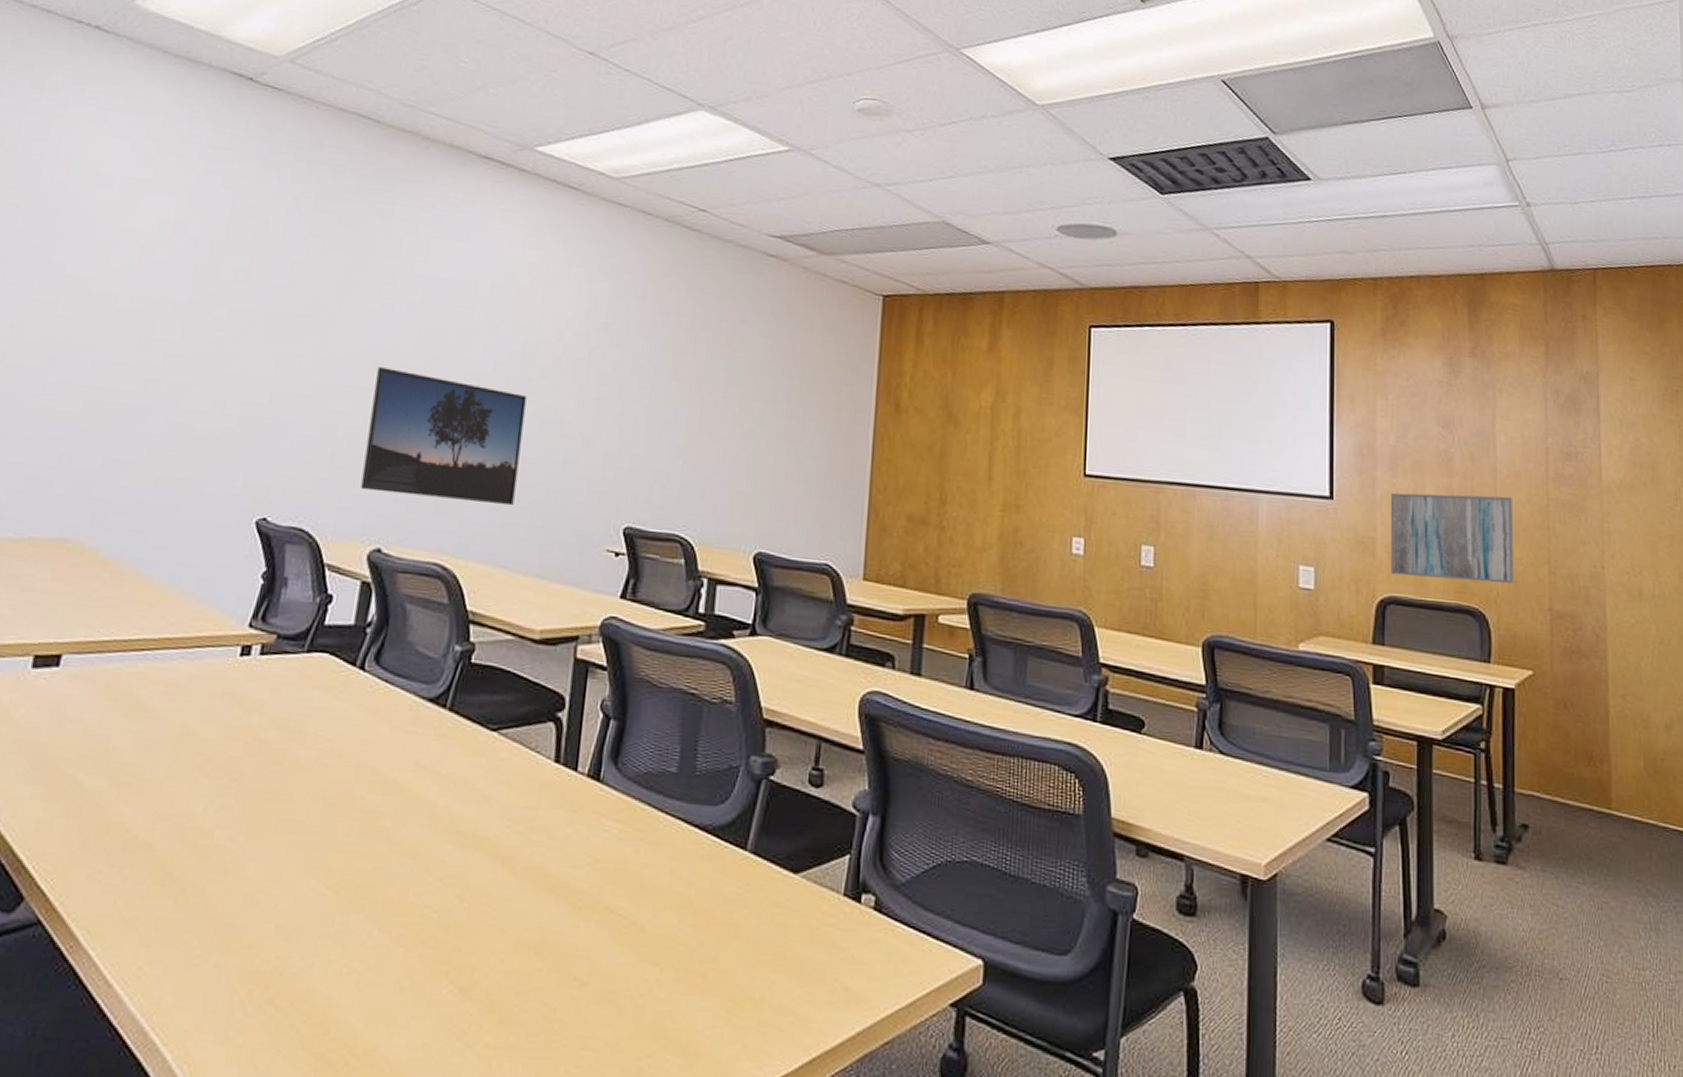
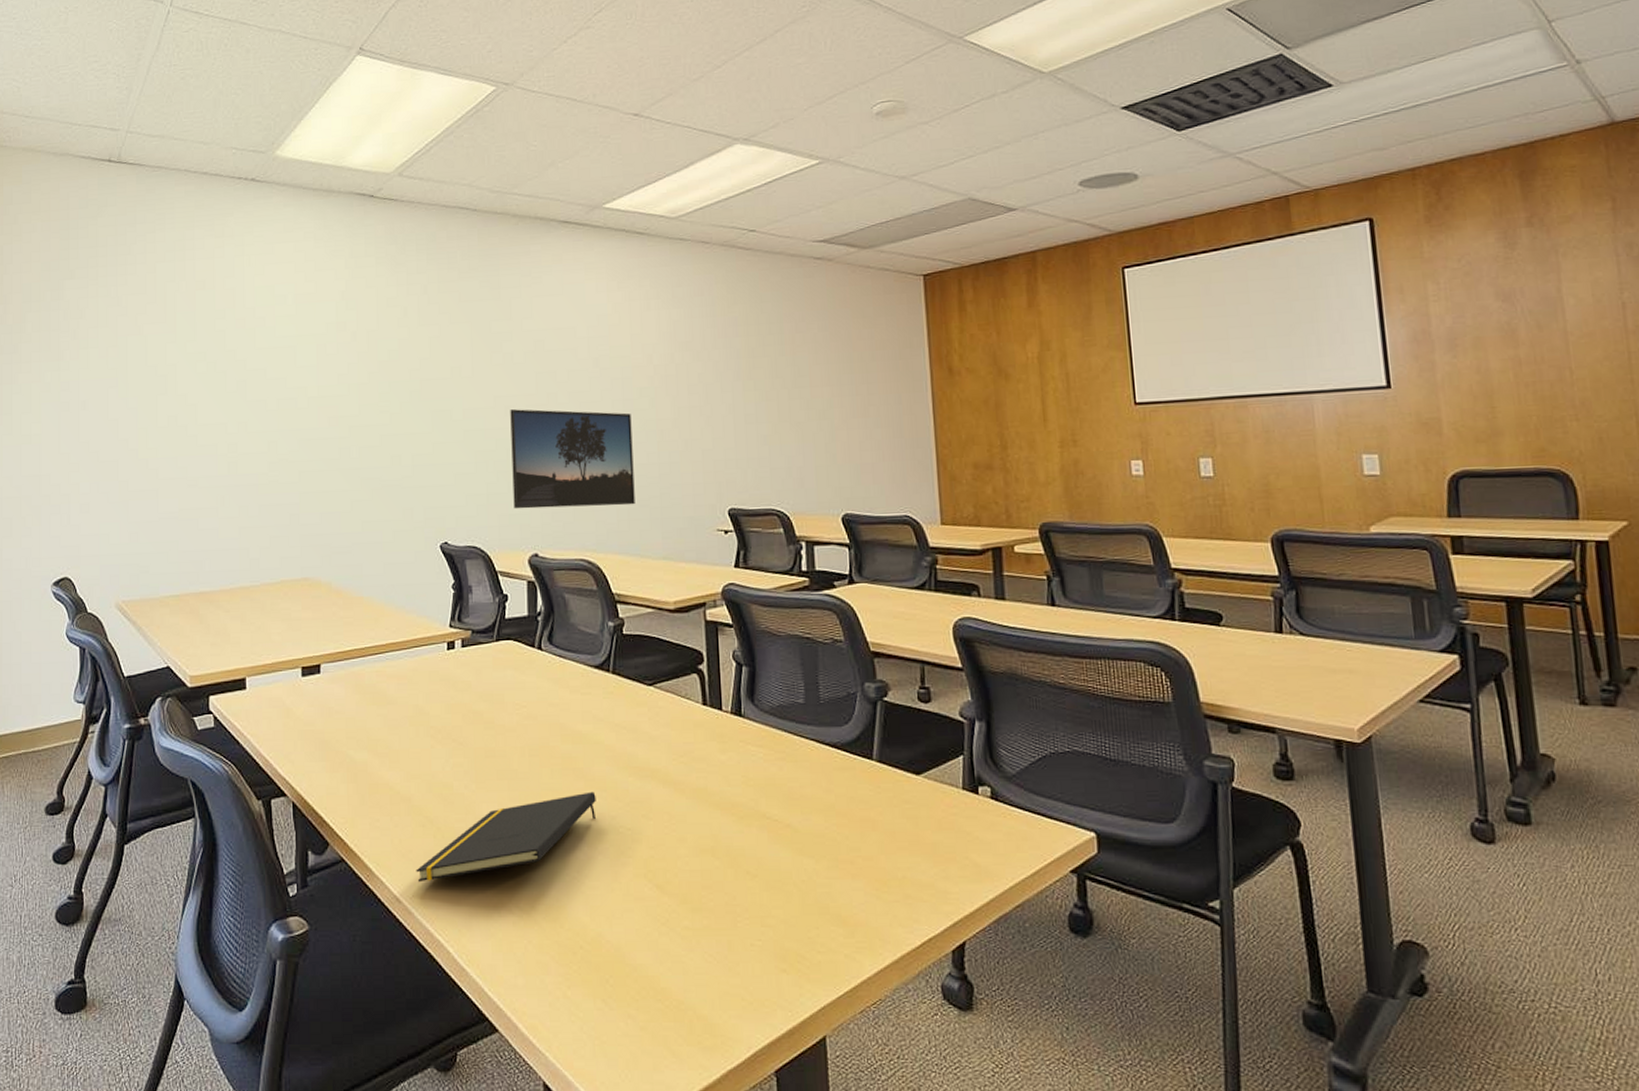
notepad: none [140,858,401,961] -> present [416,791,596,883]
wall art: present [1390,492,1514,584] -> none [1452,357,1598,450]

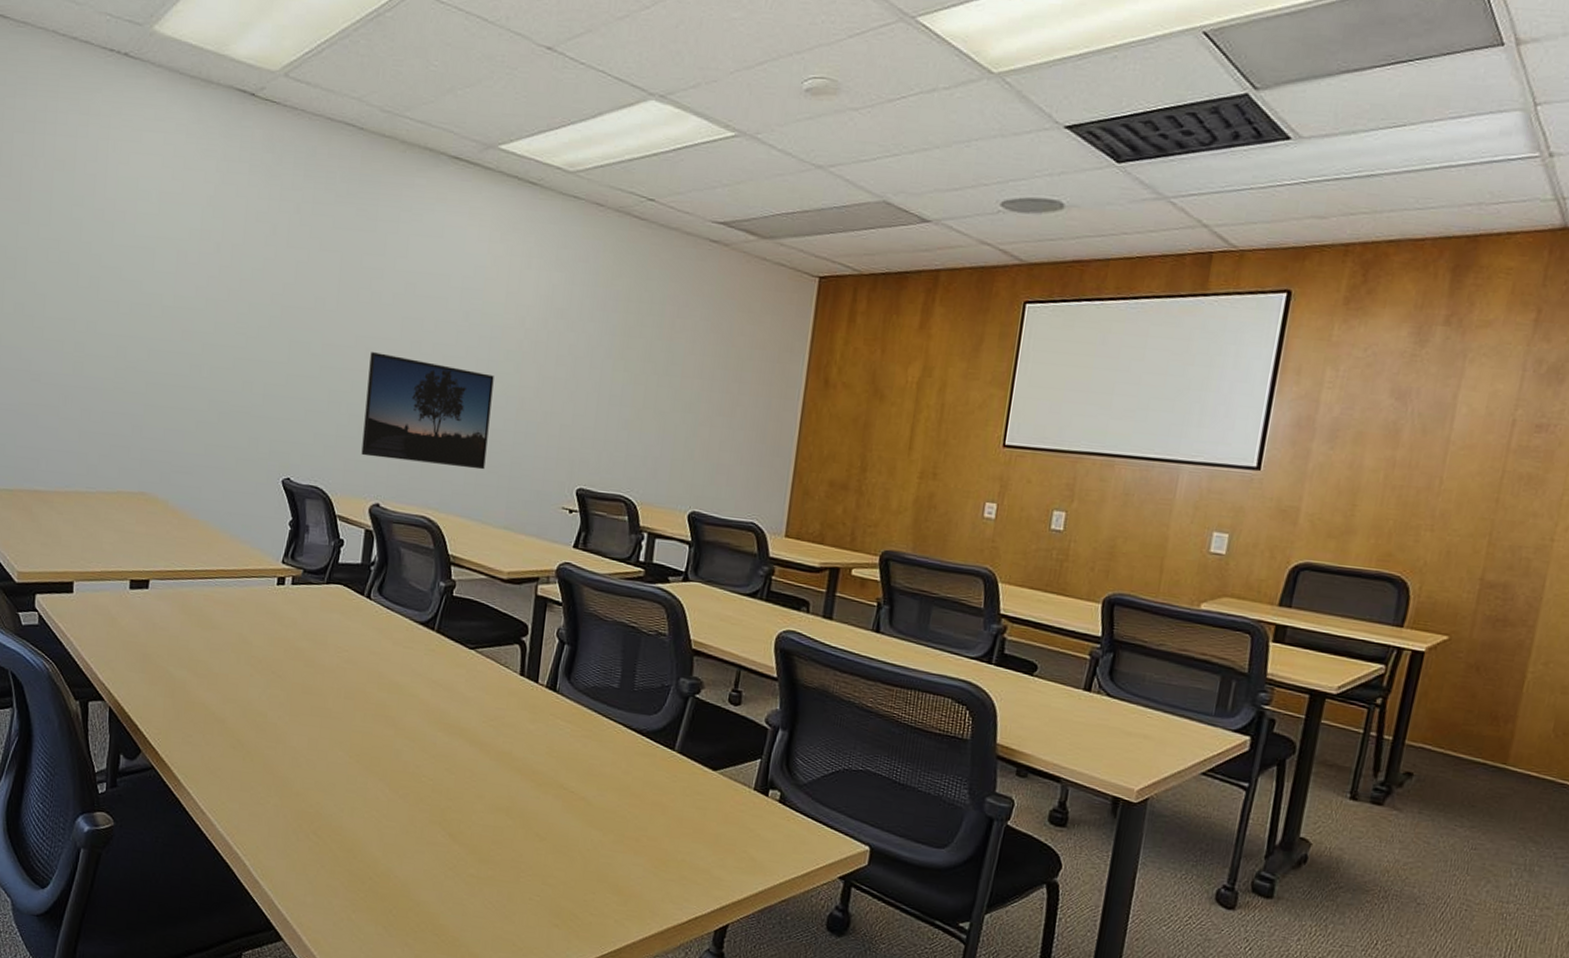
notepad: present [416,791,596,883] -> none [222,739,404,799]

